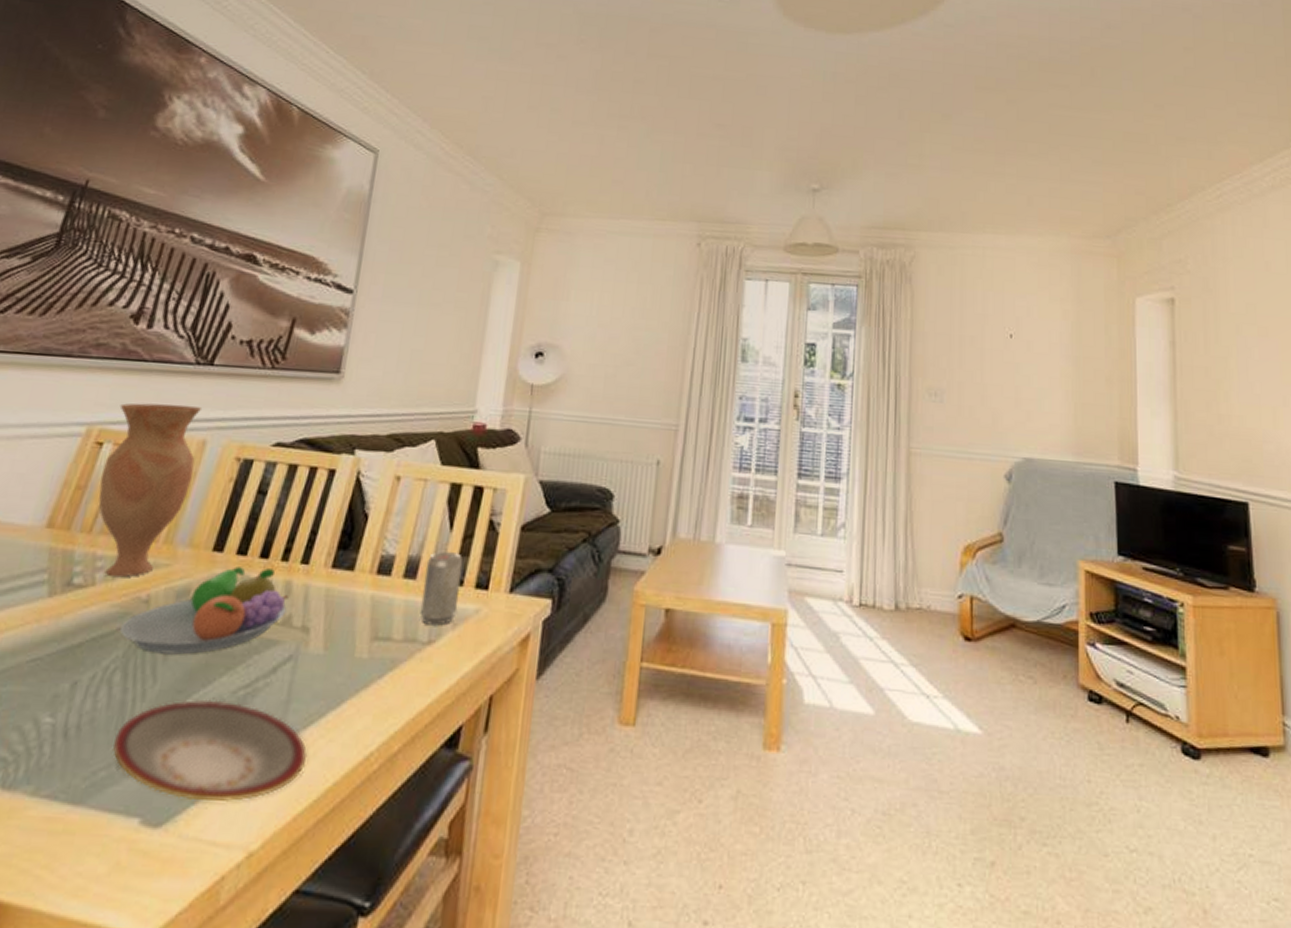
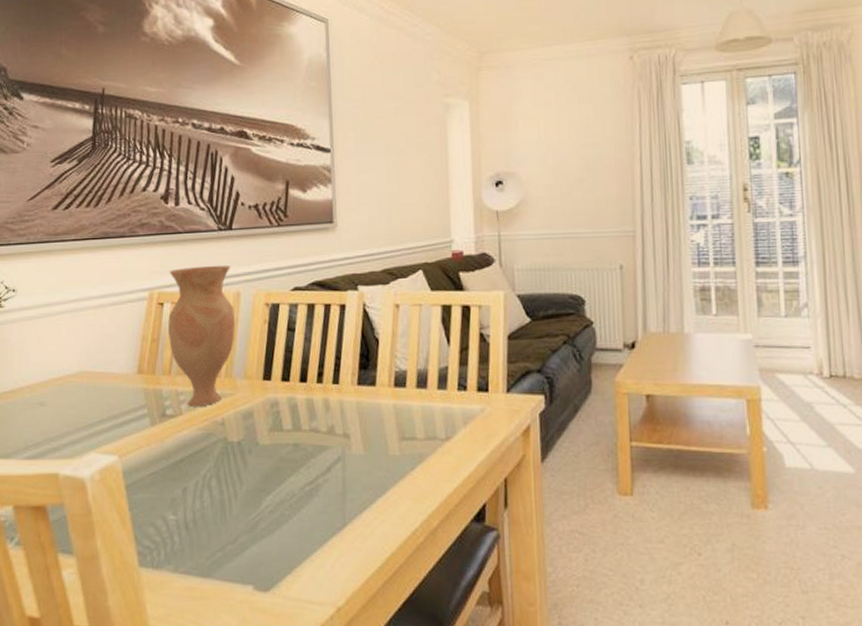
plate: present [111,699,308,803] -> none [222,495,368,572]
fruit bowl: present [120,567,289,655] -> none [208,390,329,463]
beverage can: present [419,551,463,626] -> none [433,363,466,425]

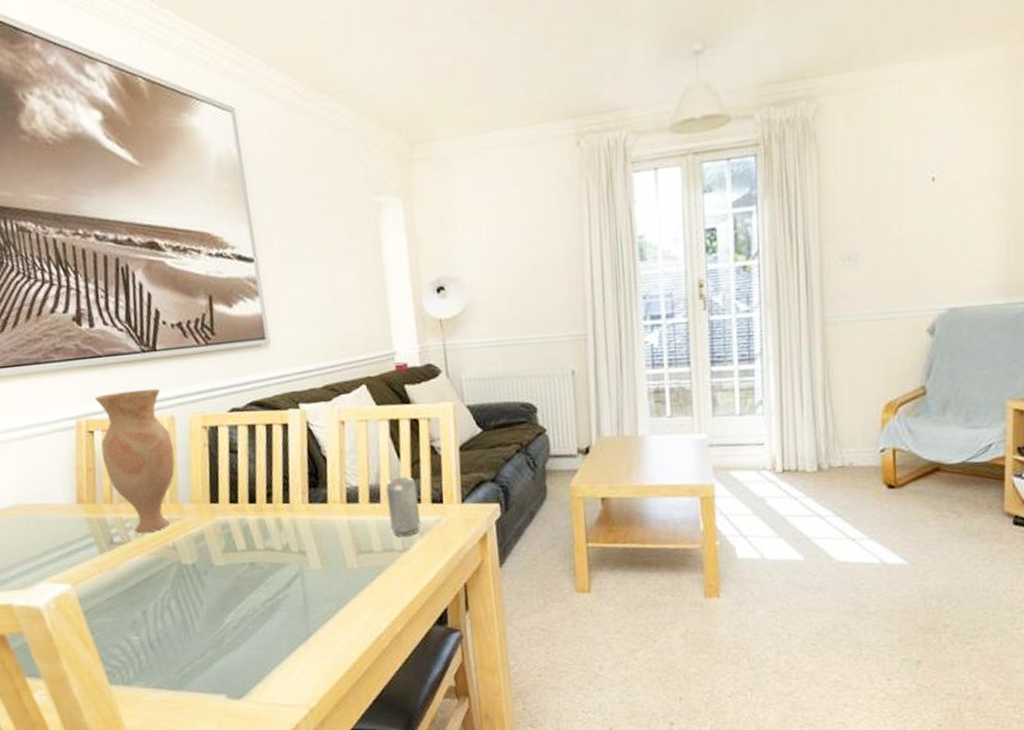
beverage can: none [433,363,466,425] -> present [385,477,421,537]

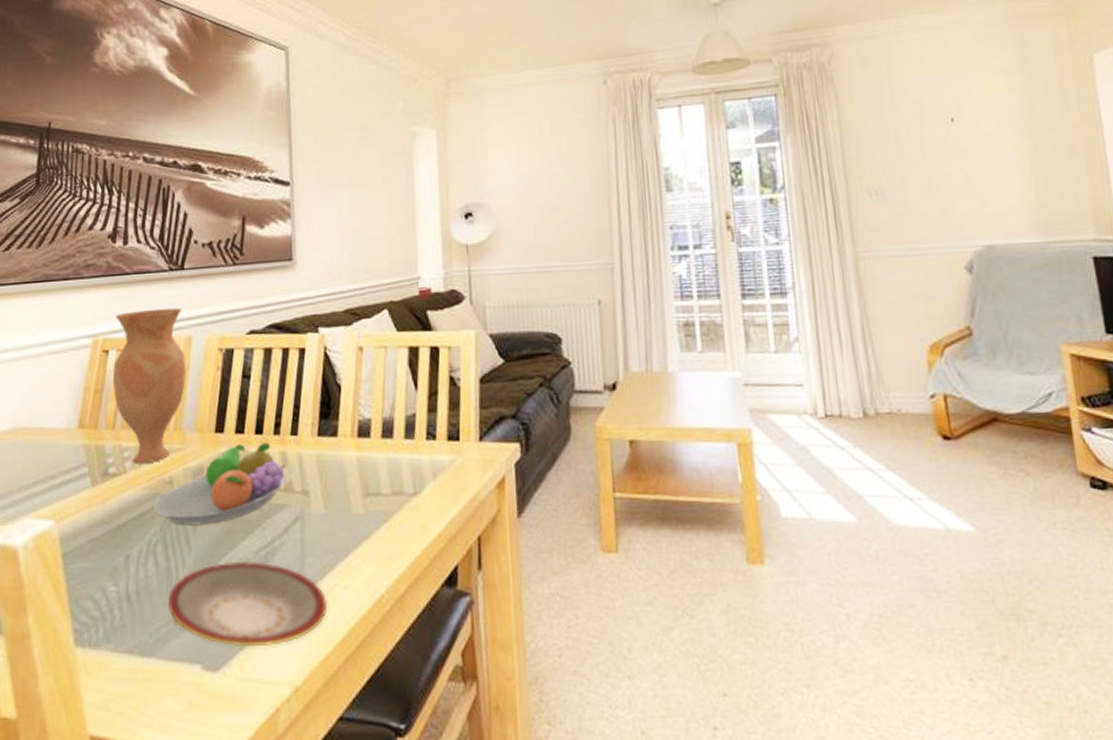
fruit bowl: none [162,510,284,584] -> present [154,443,286,526]
plate: none [187,611,334,680] -> present [167,560,328,648]
beverage can: present [385,477,421,537] -> none [399,410,435,478]

